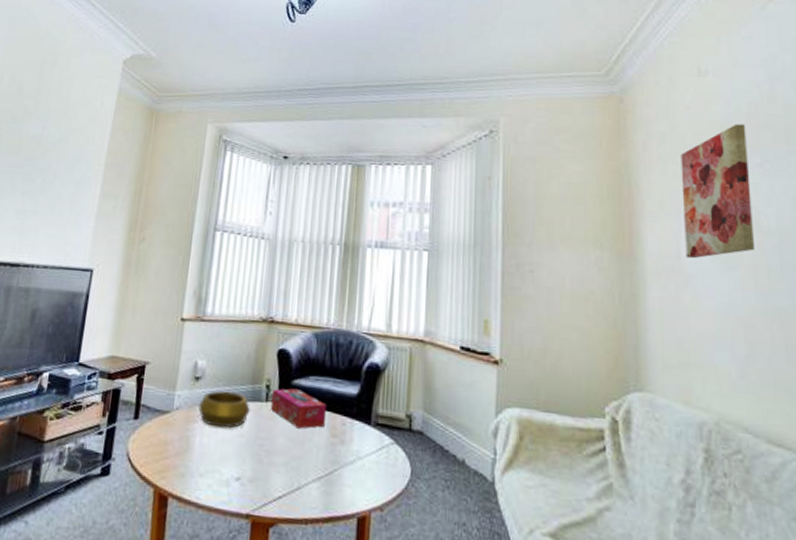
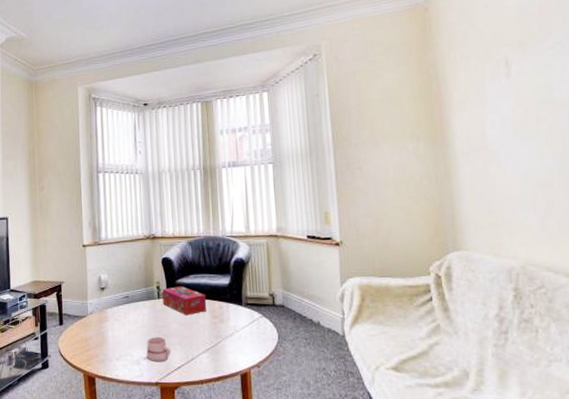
decorative bowl: present [198,390,250,429] -> none [107,295,147,323]
mug: none [239,451,272,488] -> present [146,336,171,362]
wall art: present [680,123,754,259] -> none [481,13,550,137]

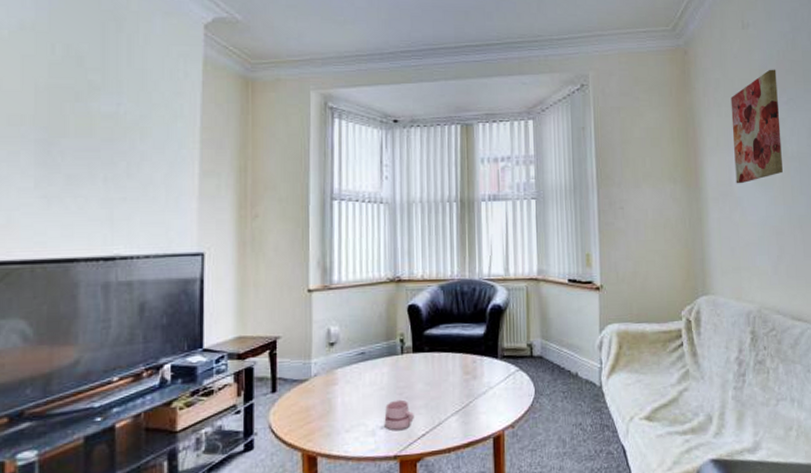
tissue box: present [162,286,207,316] -> none [407,338,459,373]
wall art: none [481,13,550,137] -> present [731,69,783,184]

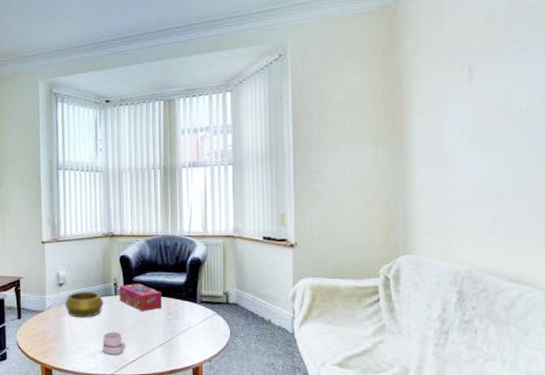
decorative bowl: none [337,350,387,386] -> present [65,291,104,318]
tissue box: none [407,338,459,373] -> present [119,283,163,312]
wall art: present [731,69,783,184] -> none [446,18,507,144]

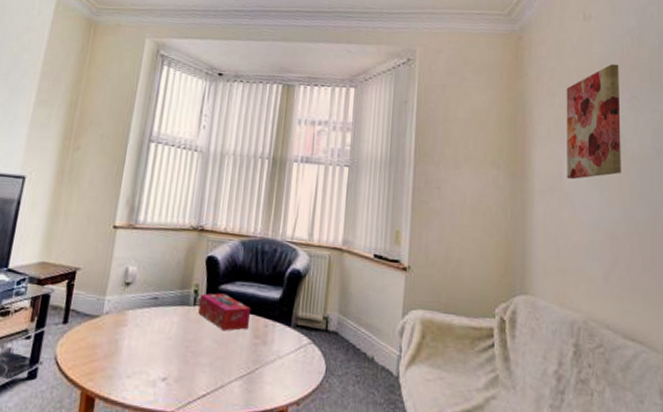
decorative bowl: present [65,291,104,318] -> none [128,295,178,332]
mug: present [102,331,126,356] -> none [166,352,197,387]
wall art: none [446,18,507,144] -> present [566,64,621,180]

